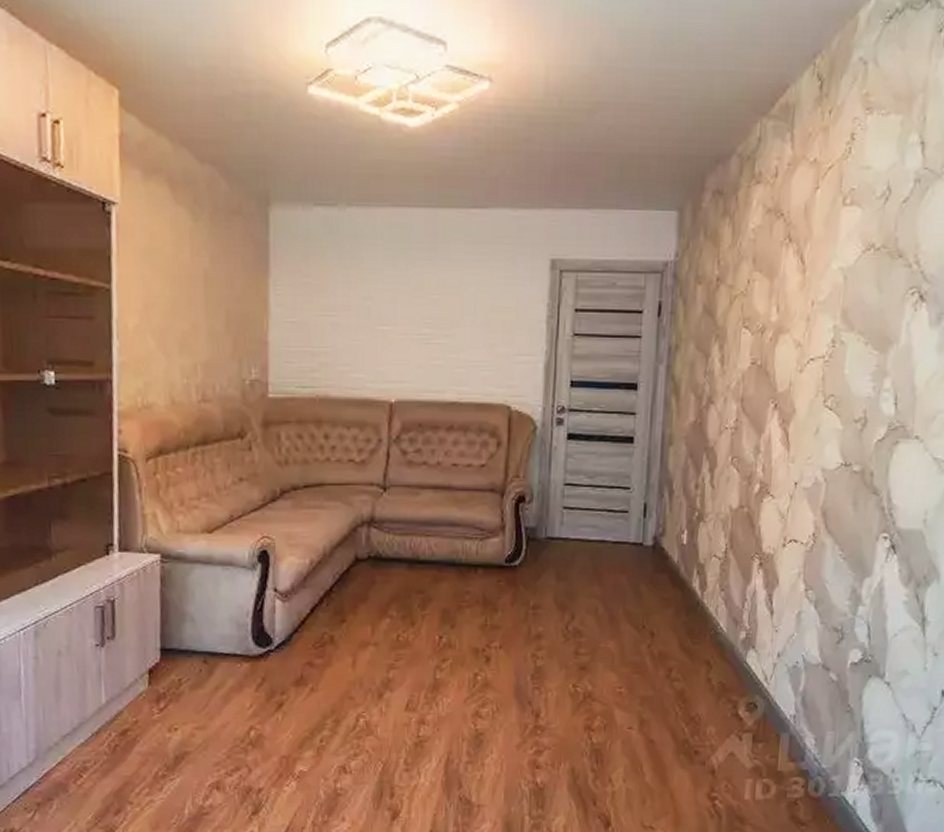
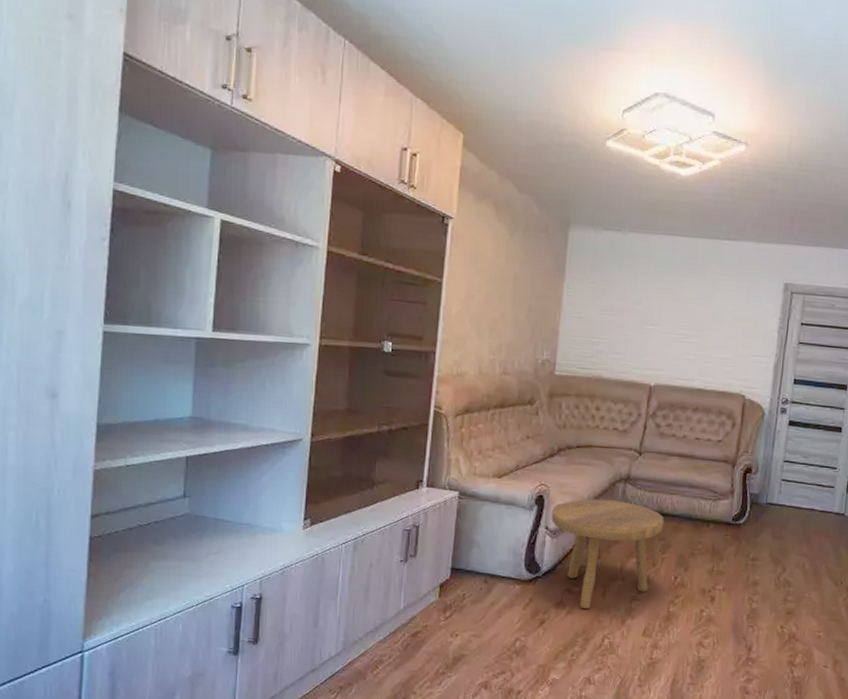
footstool: none [279,549,421,685] -> present [551,498,664,610]

